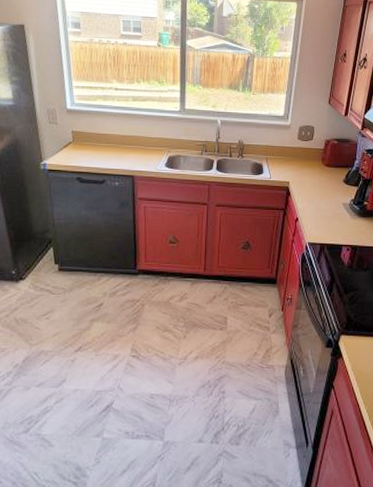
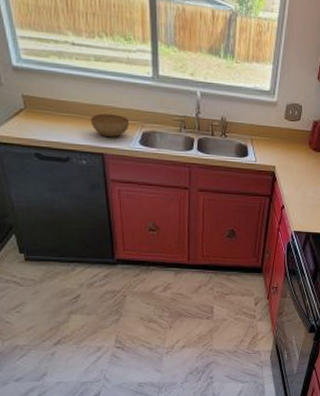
bowl: none [125,142,158,161] -> present [90,113,130,137]

